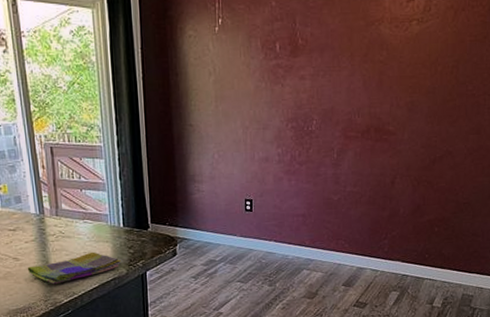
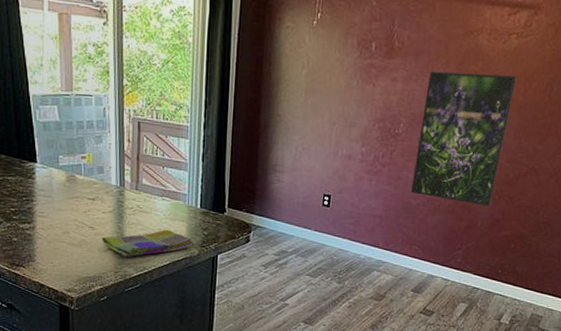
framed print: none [331,62,421,193] -> present [411,71,516,206]

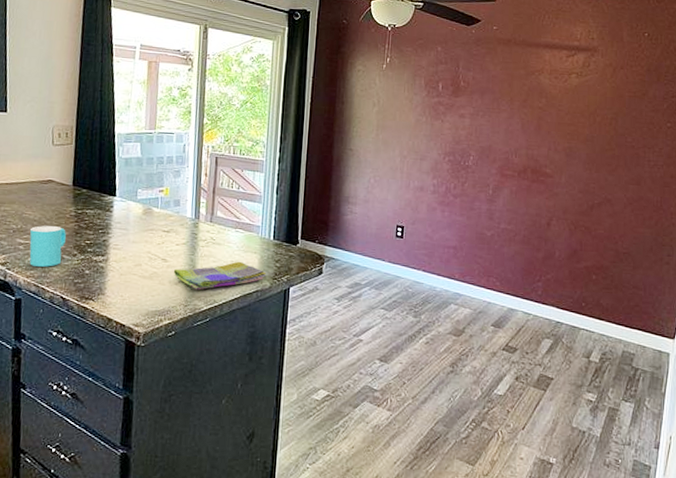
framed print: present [411,71,516,206] -> none [485,107,580,236]

